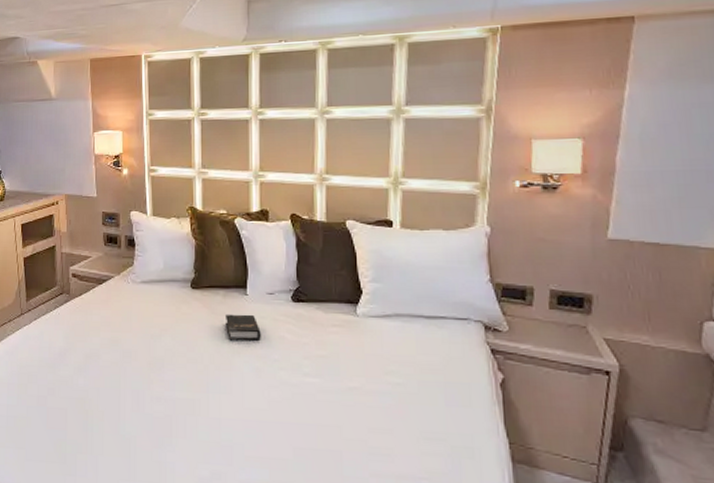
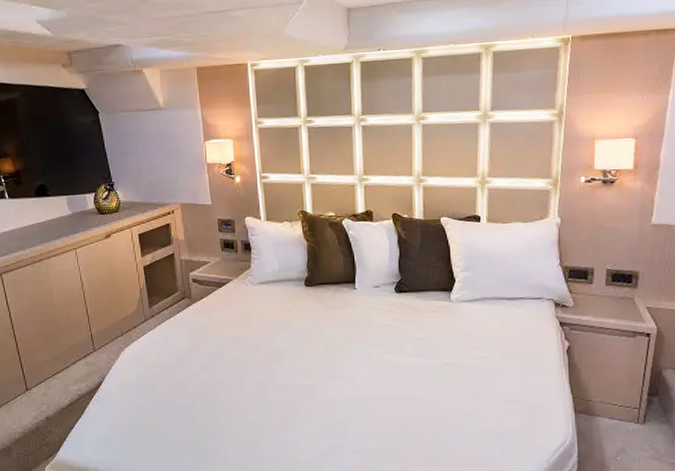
hardback book: present [224,314,261,341] -> none [336,306,369,331]

